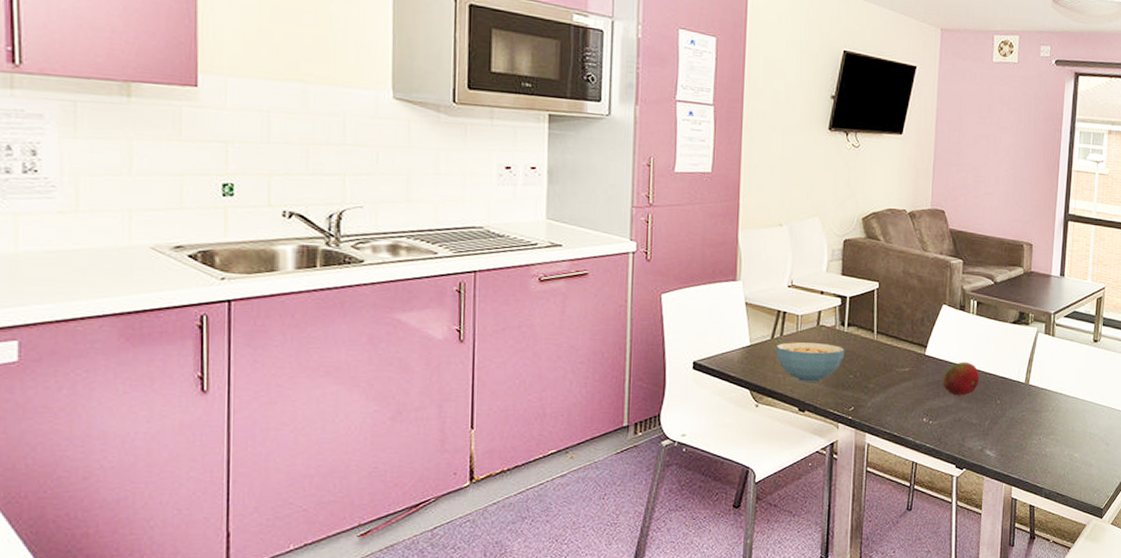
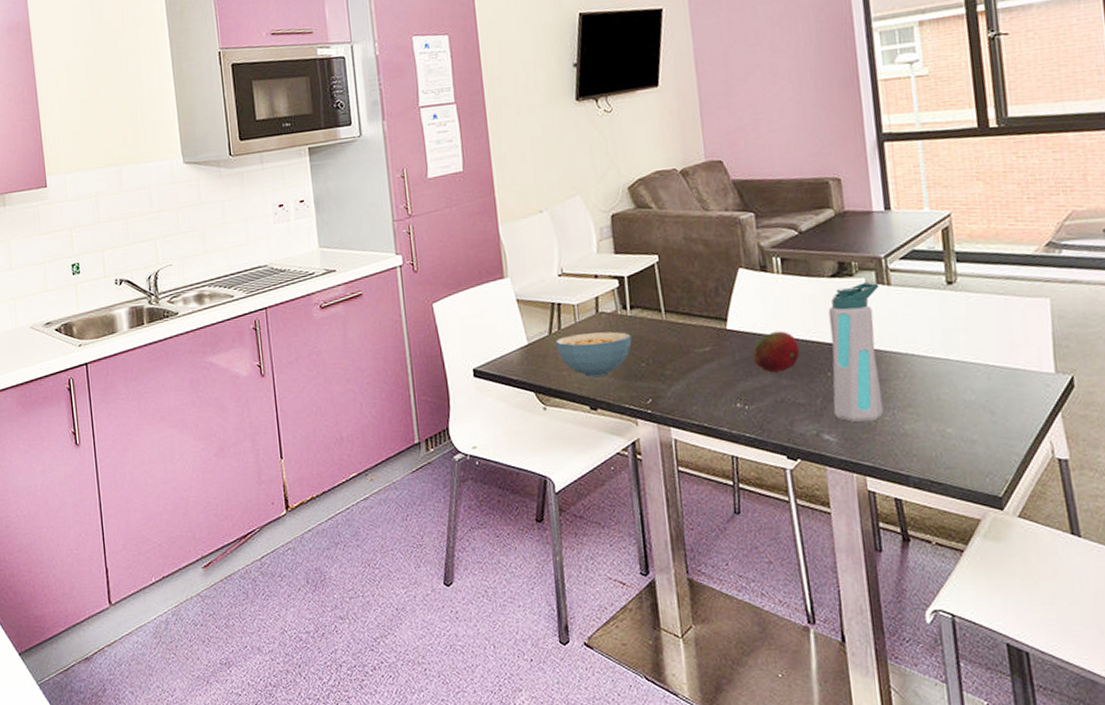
water bottle: none [996,331,1046,443] -> present [828,282,884,423]

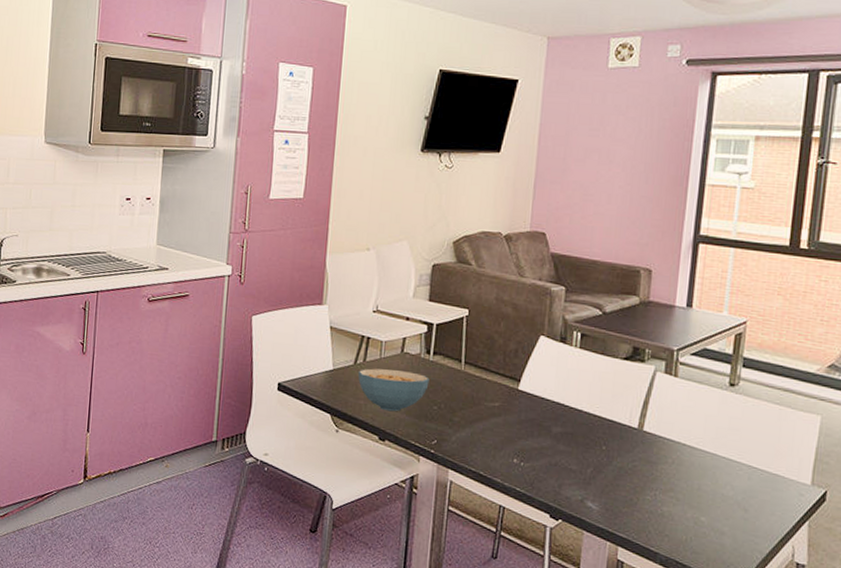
fruit: present [752,331,800,373] -> none [537,399,582,438]
water bottle: present [828,282,884,423] -> none [600,370,667,499]

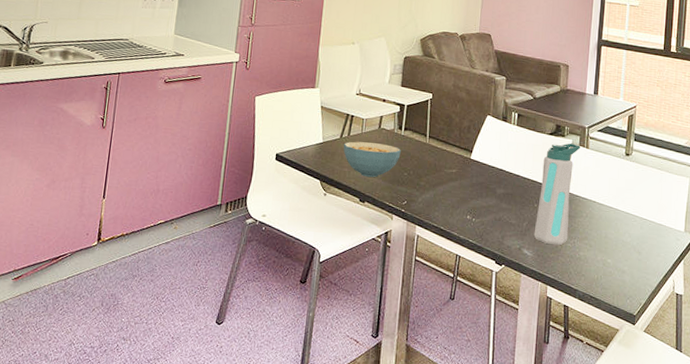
water bottle: none [600,370,667,499] -> present [533,143,581,246]

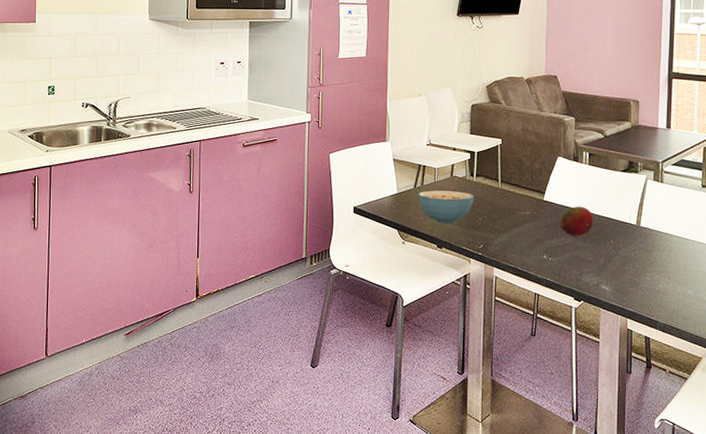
fruit: none [485,166,519,198] -> present [559,206,594,236]
water bottle: present [533,143,581,246] -> none [611,178,655,280]

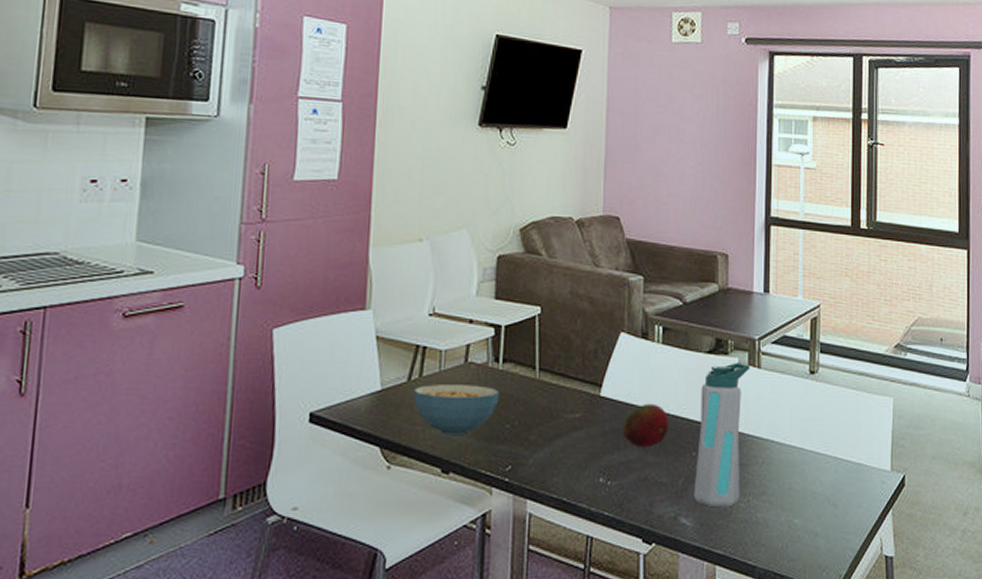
water bottle: none [611,178,655,280] -> present [693,362,750,508]

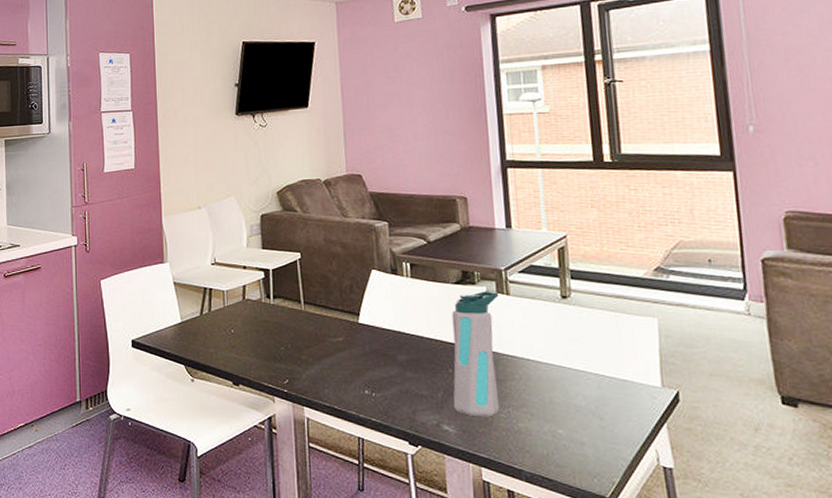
cereal bowl: present [412,384,500,436] -> none [205,317,273,357]
fruit: present [622,403,669,448] -> none [381,328,425,365]

